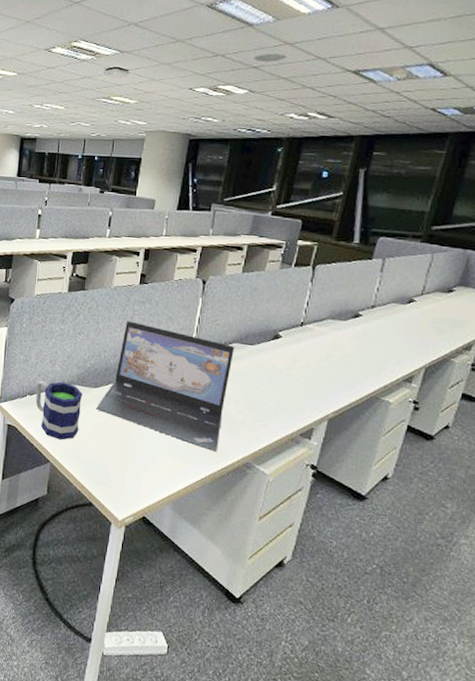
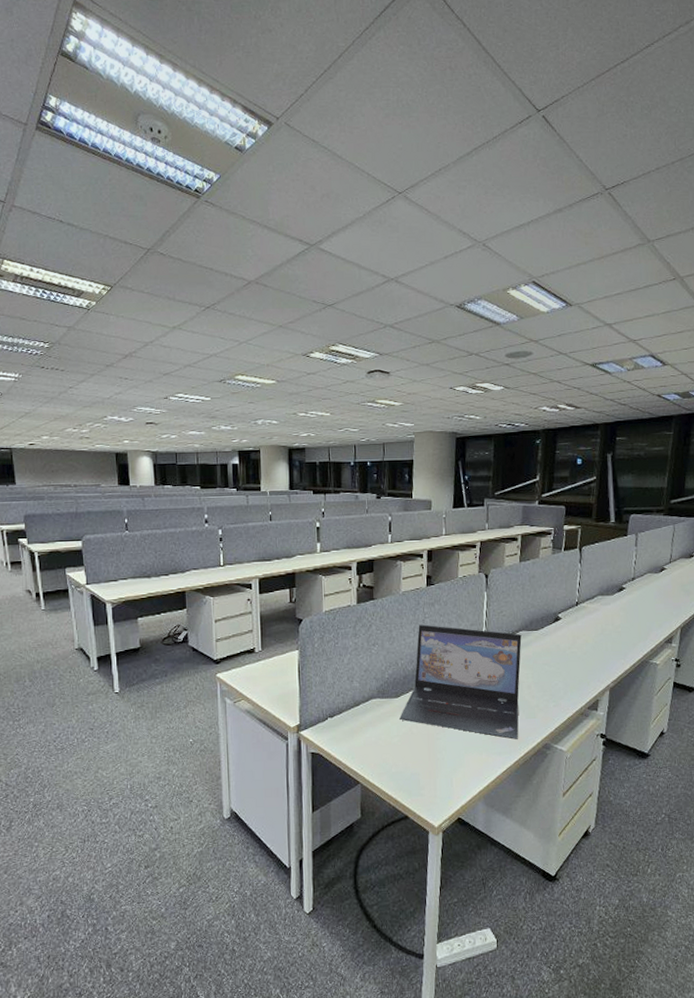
mug: present [35,380,83,440] -> none [337,698,385,758]

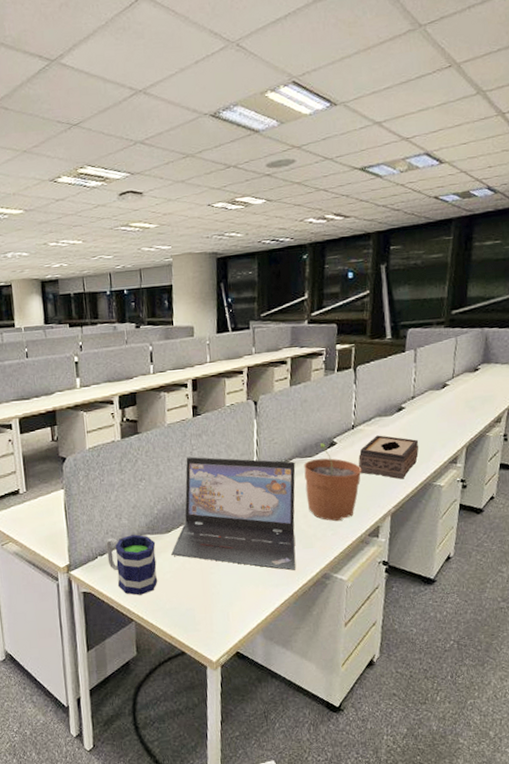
mug: none [337,698,385,758] -> present [106,534,157,596]
plant pot: none [530,617,584,693] -> present [304,443,362,521]
tissue box: none [580,613,638,656] -> present [358,435,419,480]

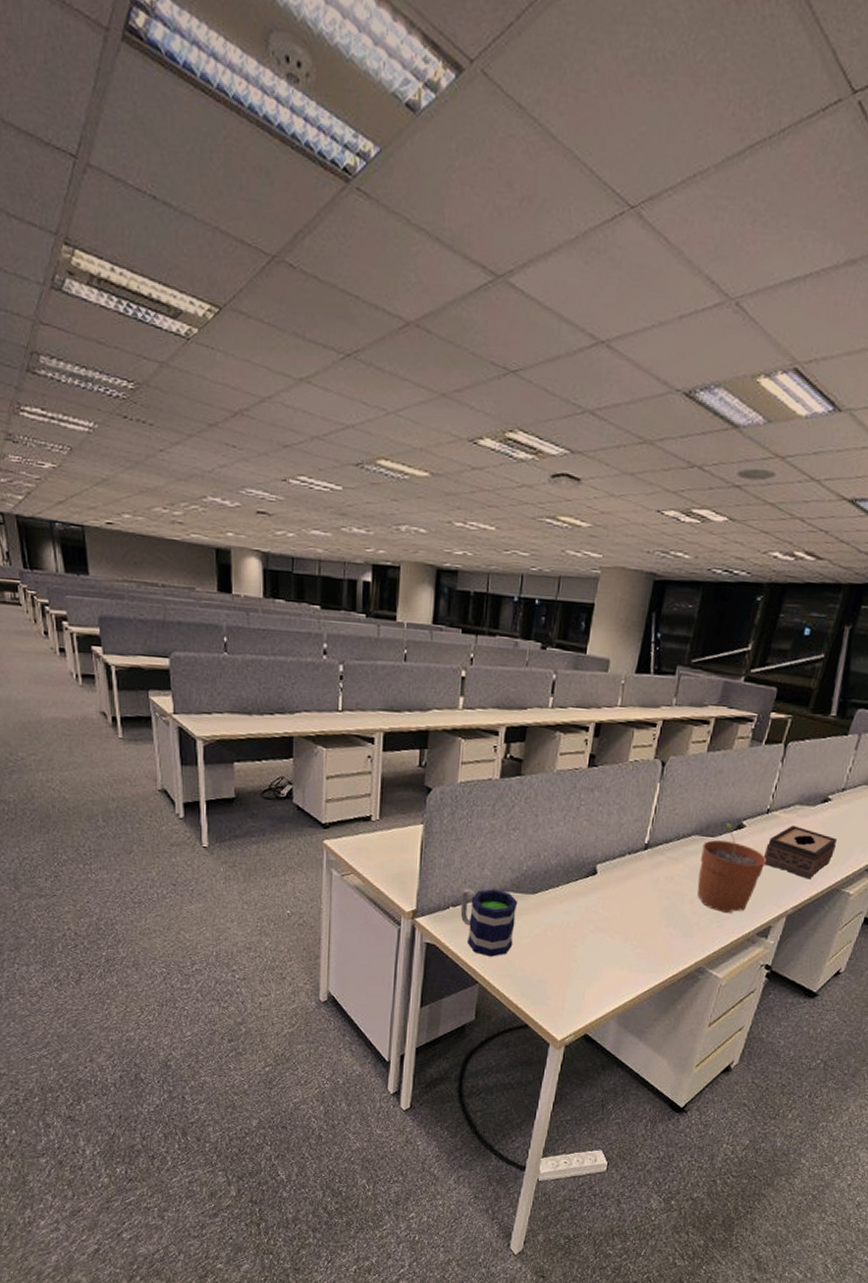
laptop: present [171,456,296,571] -> none [533,812,694,958]

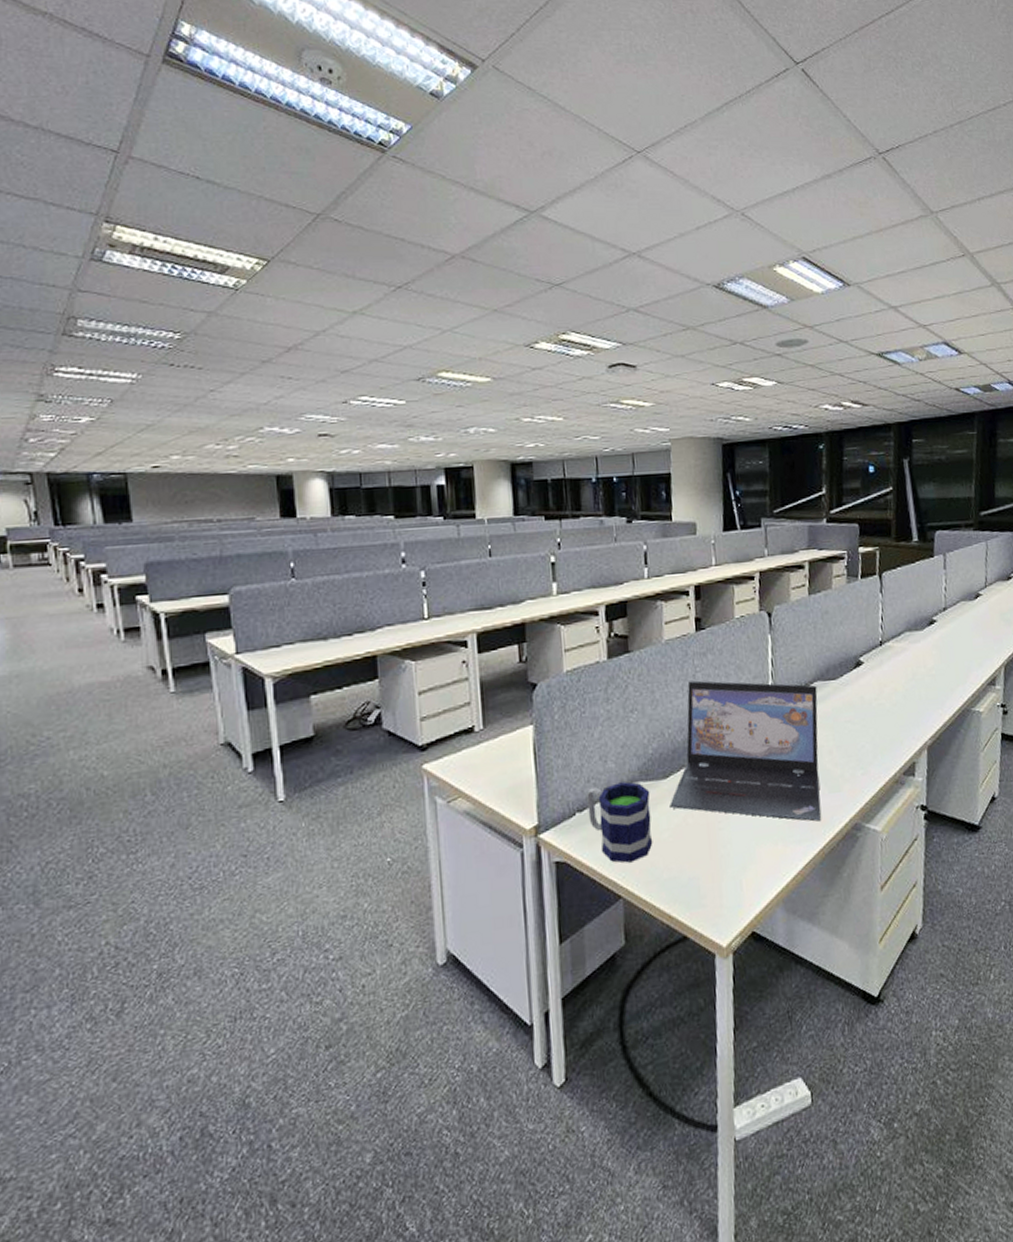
laptop: none [533,812,694,958] -> present [670,680,821,822]
plant pot: present [697,823,767,913] -> none [827,662,893,758]
tissue box: present [763,825,838,880] -> none [888,653,955,705]

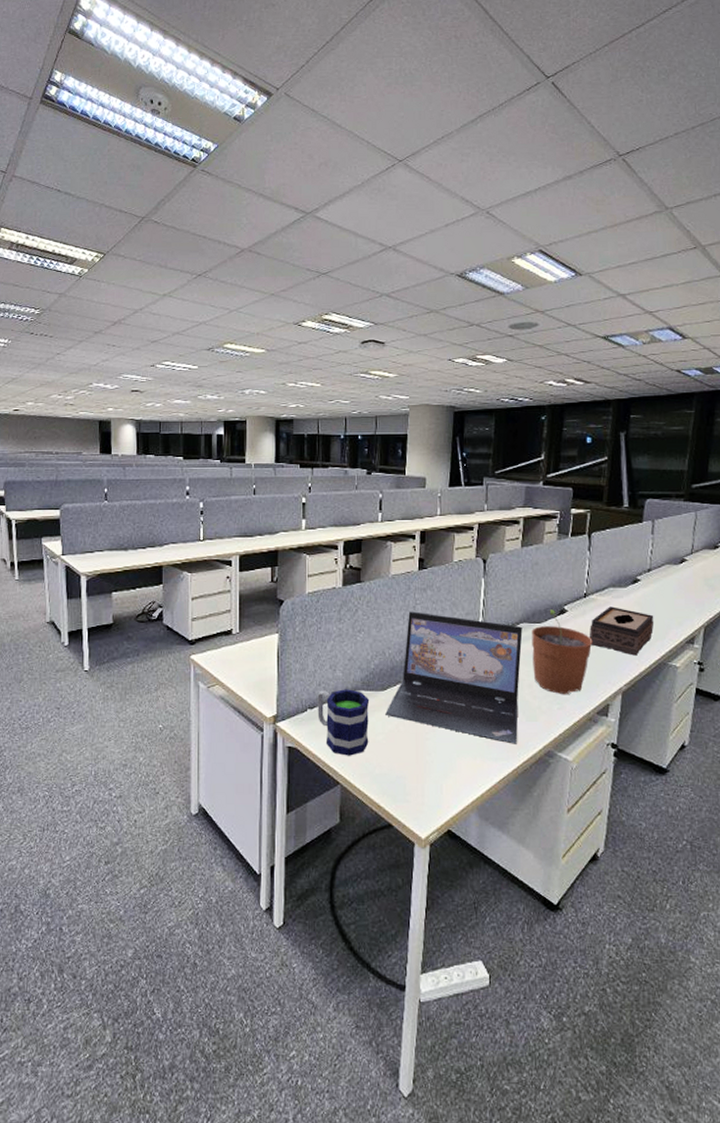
plant pot: none [827,662,893,758] -> present [532,609,593,694]
tissue box: none [888,653,955,705] -> present [589,606,654,656]

